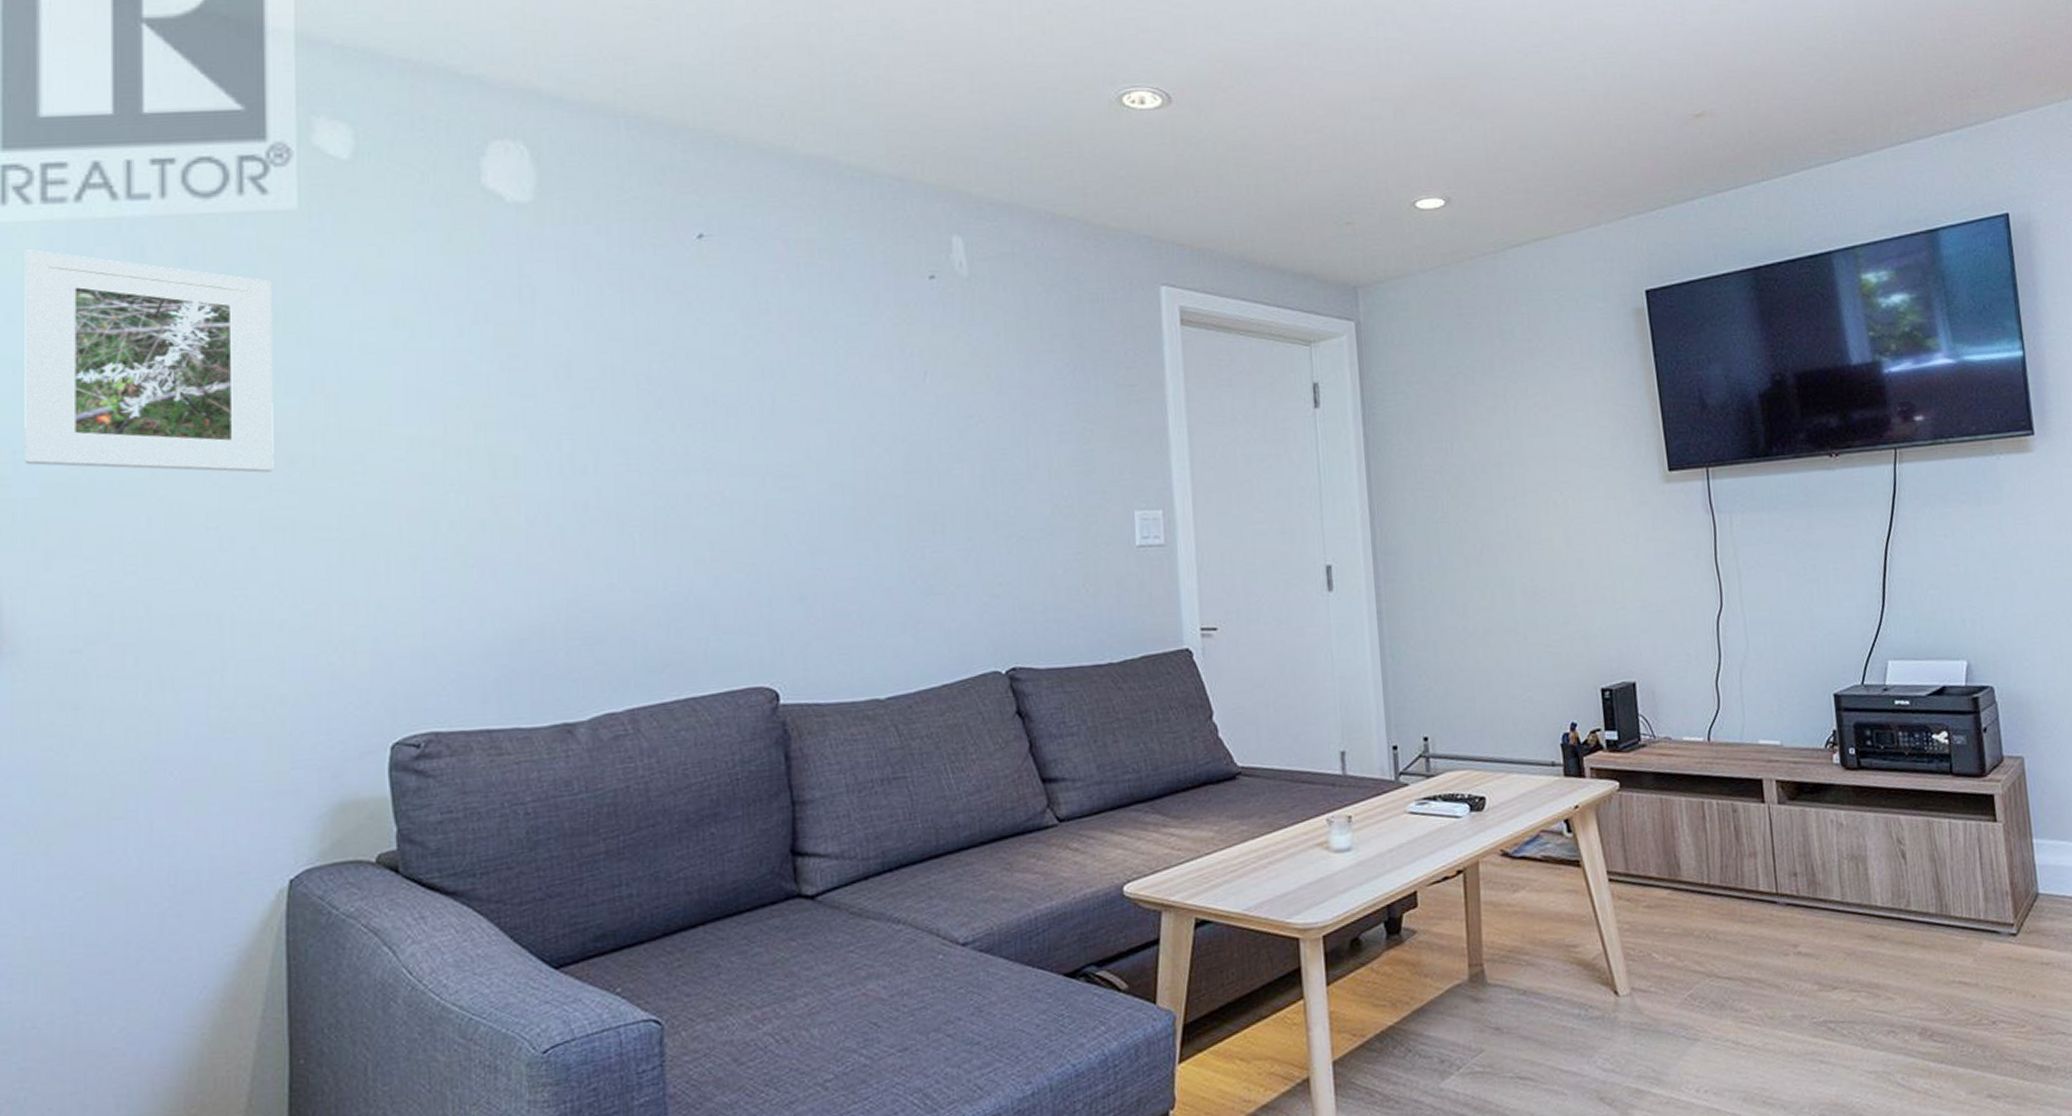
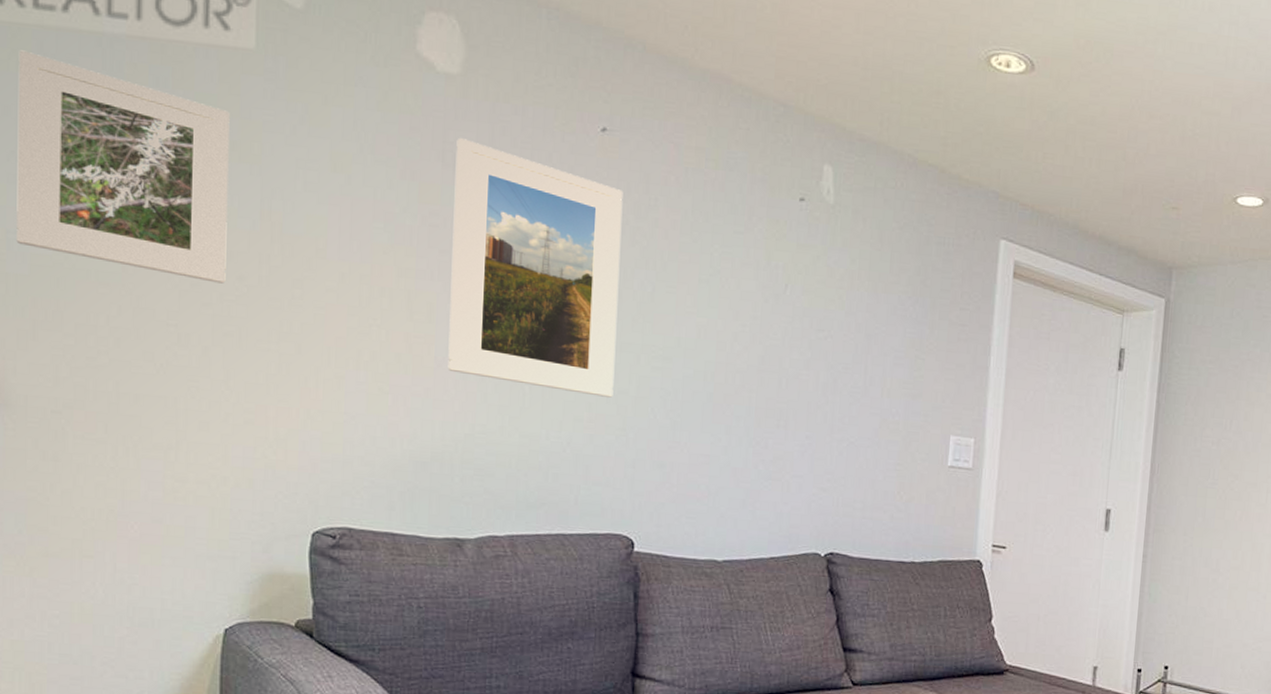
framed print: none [534,269,738,531] -> present [448,138,624,398]

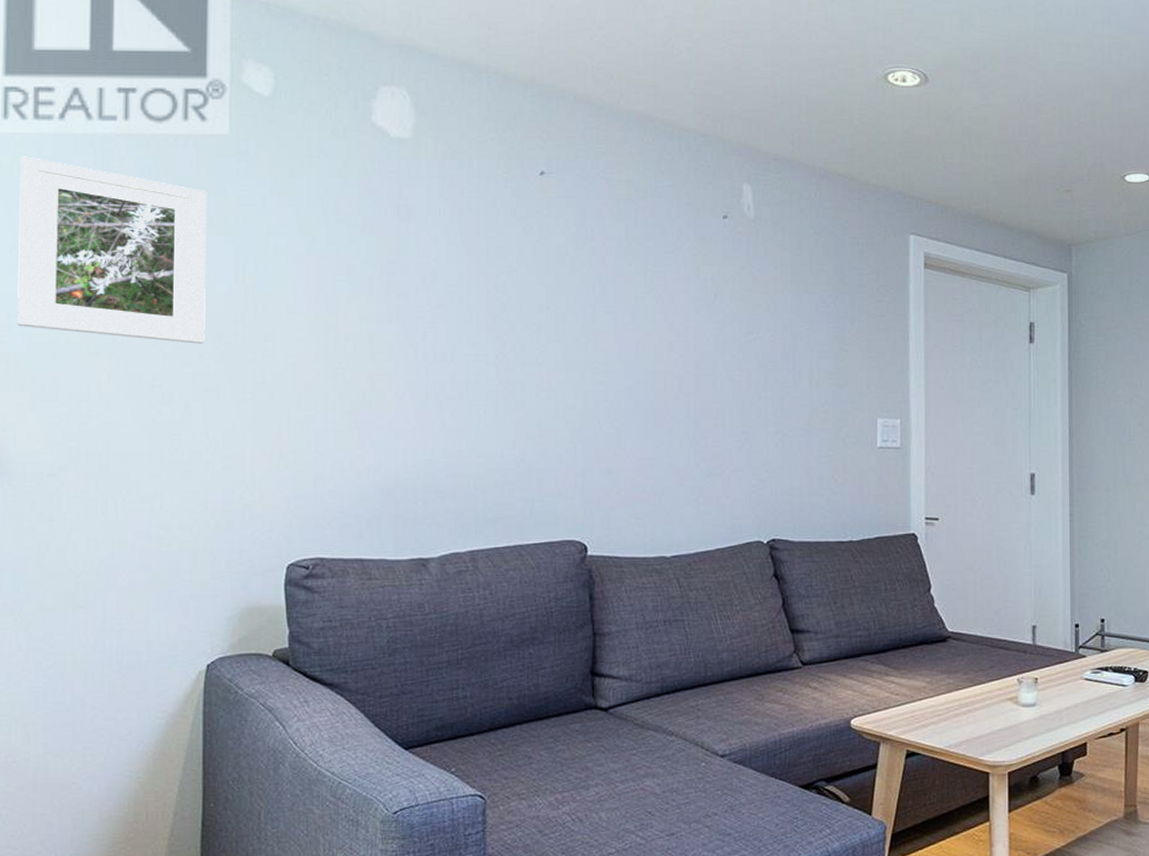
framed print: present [448,138,624,398] -> none [408,194,562,413]

